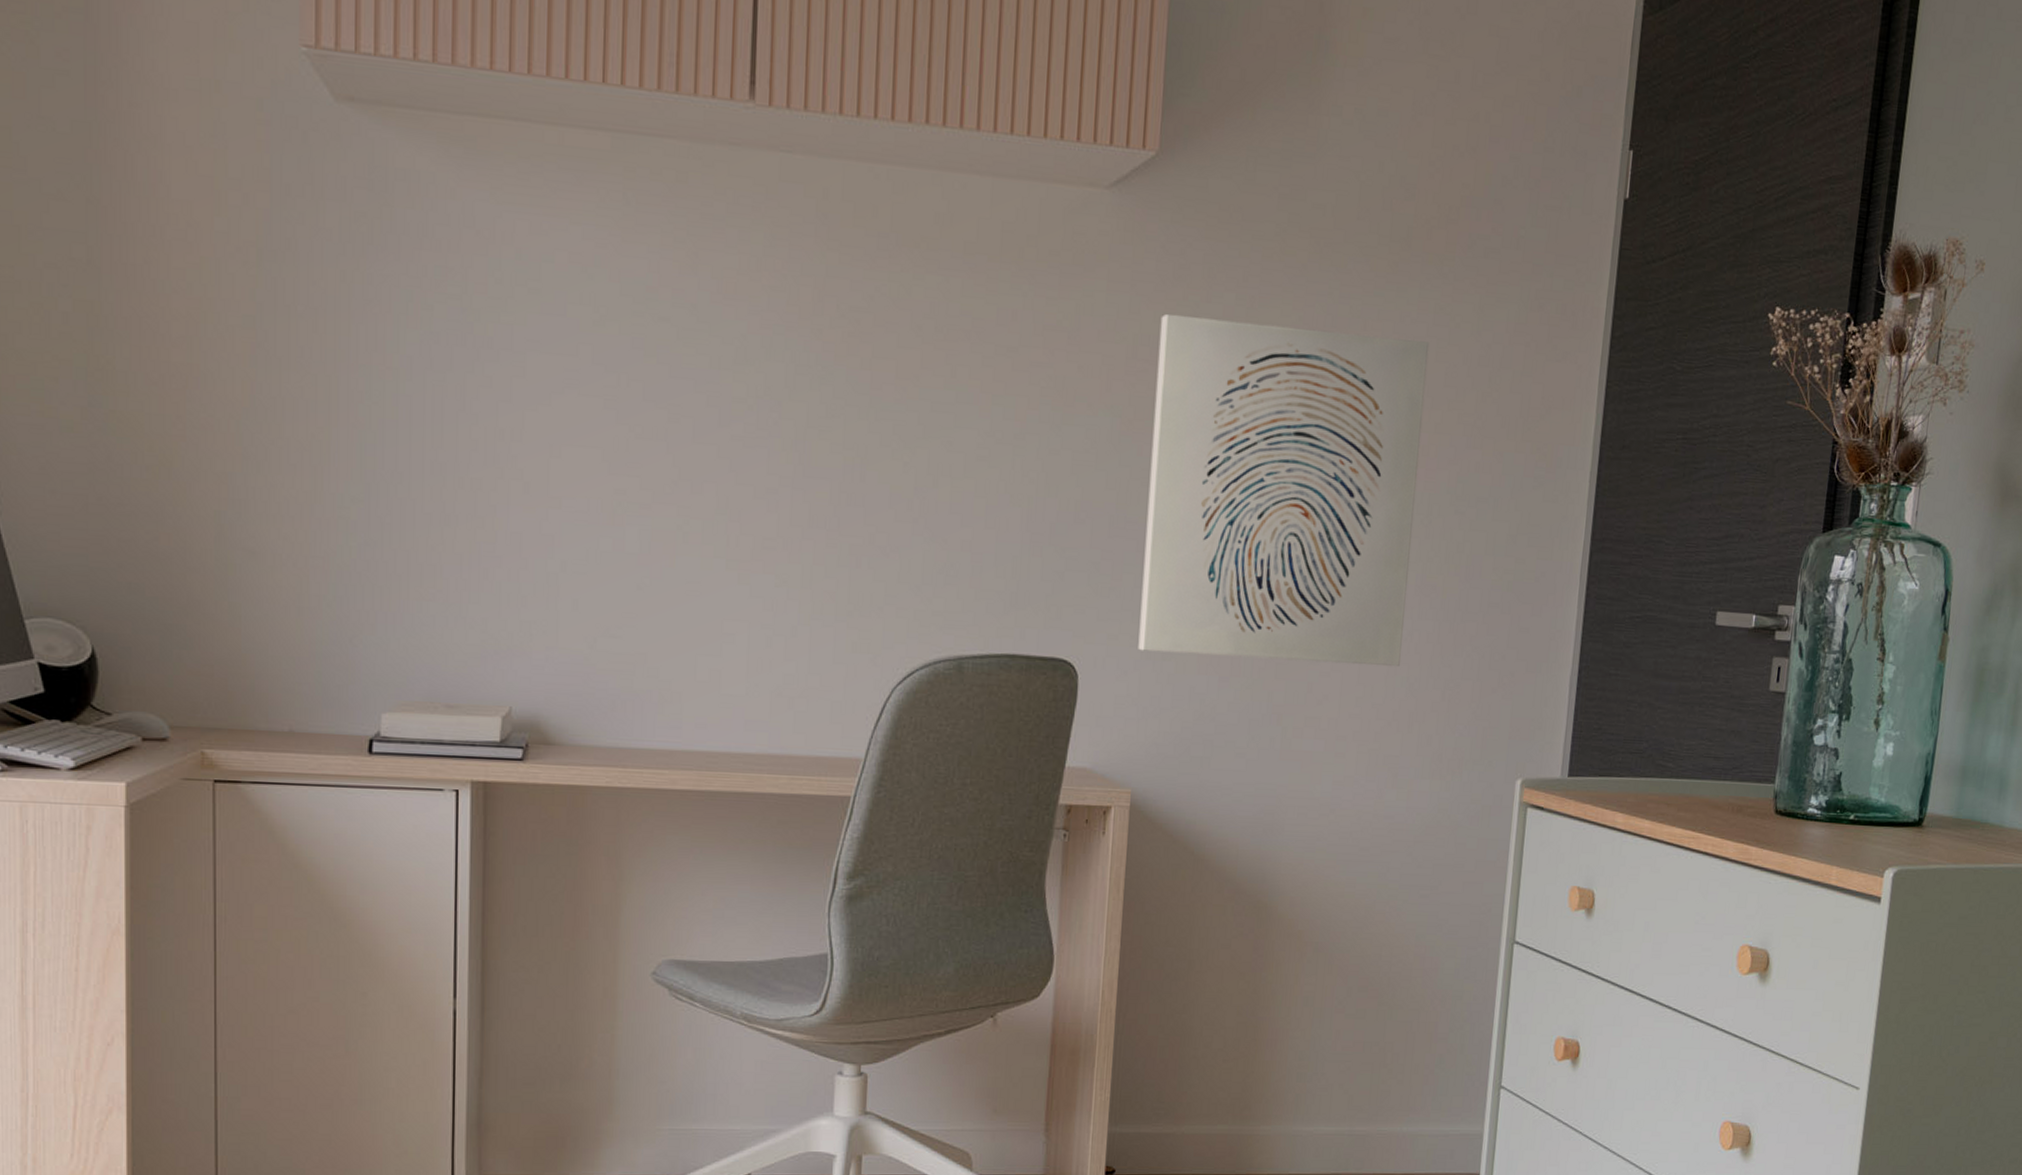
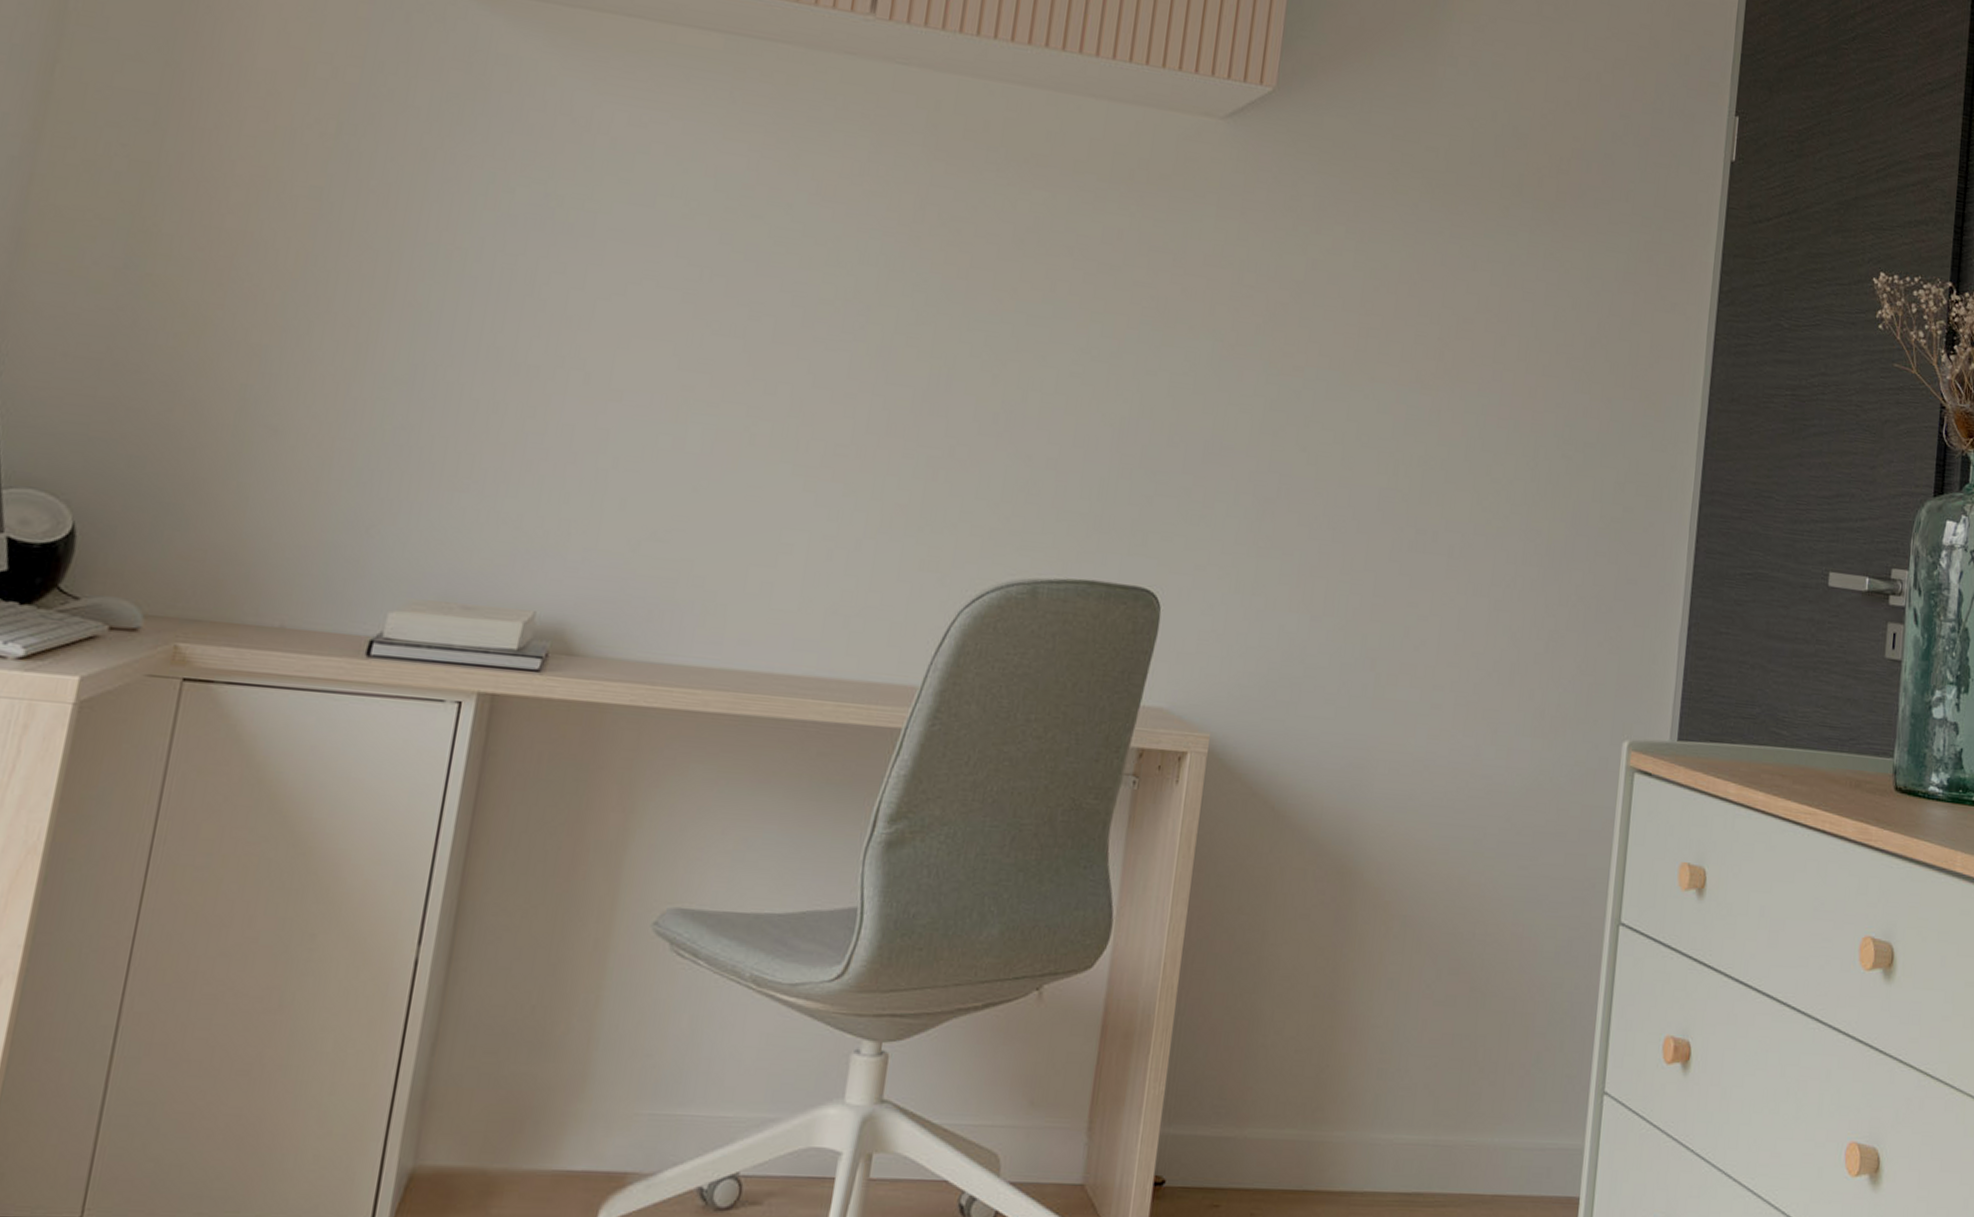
wall art: present [1138,314,1430,667] -> none [1226,243,1539,615]

